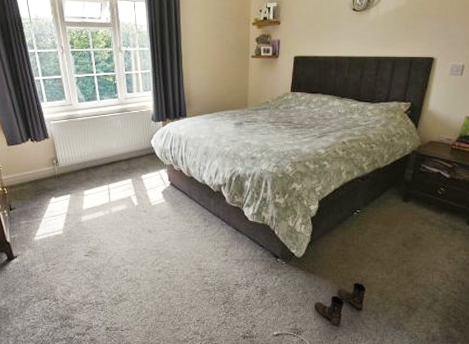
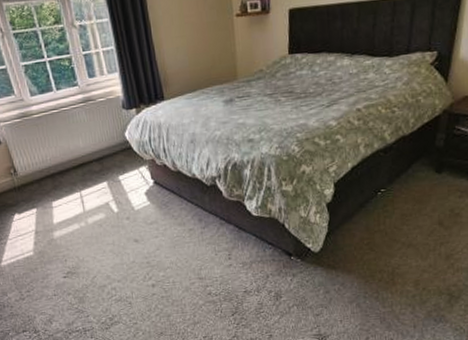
boots: present [315,283,366,326] -> none [339,274,399,327]

